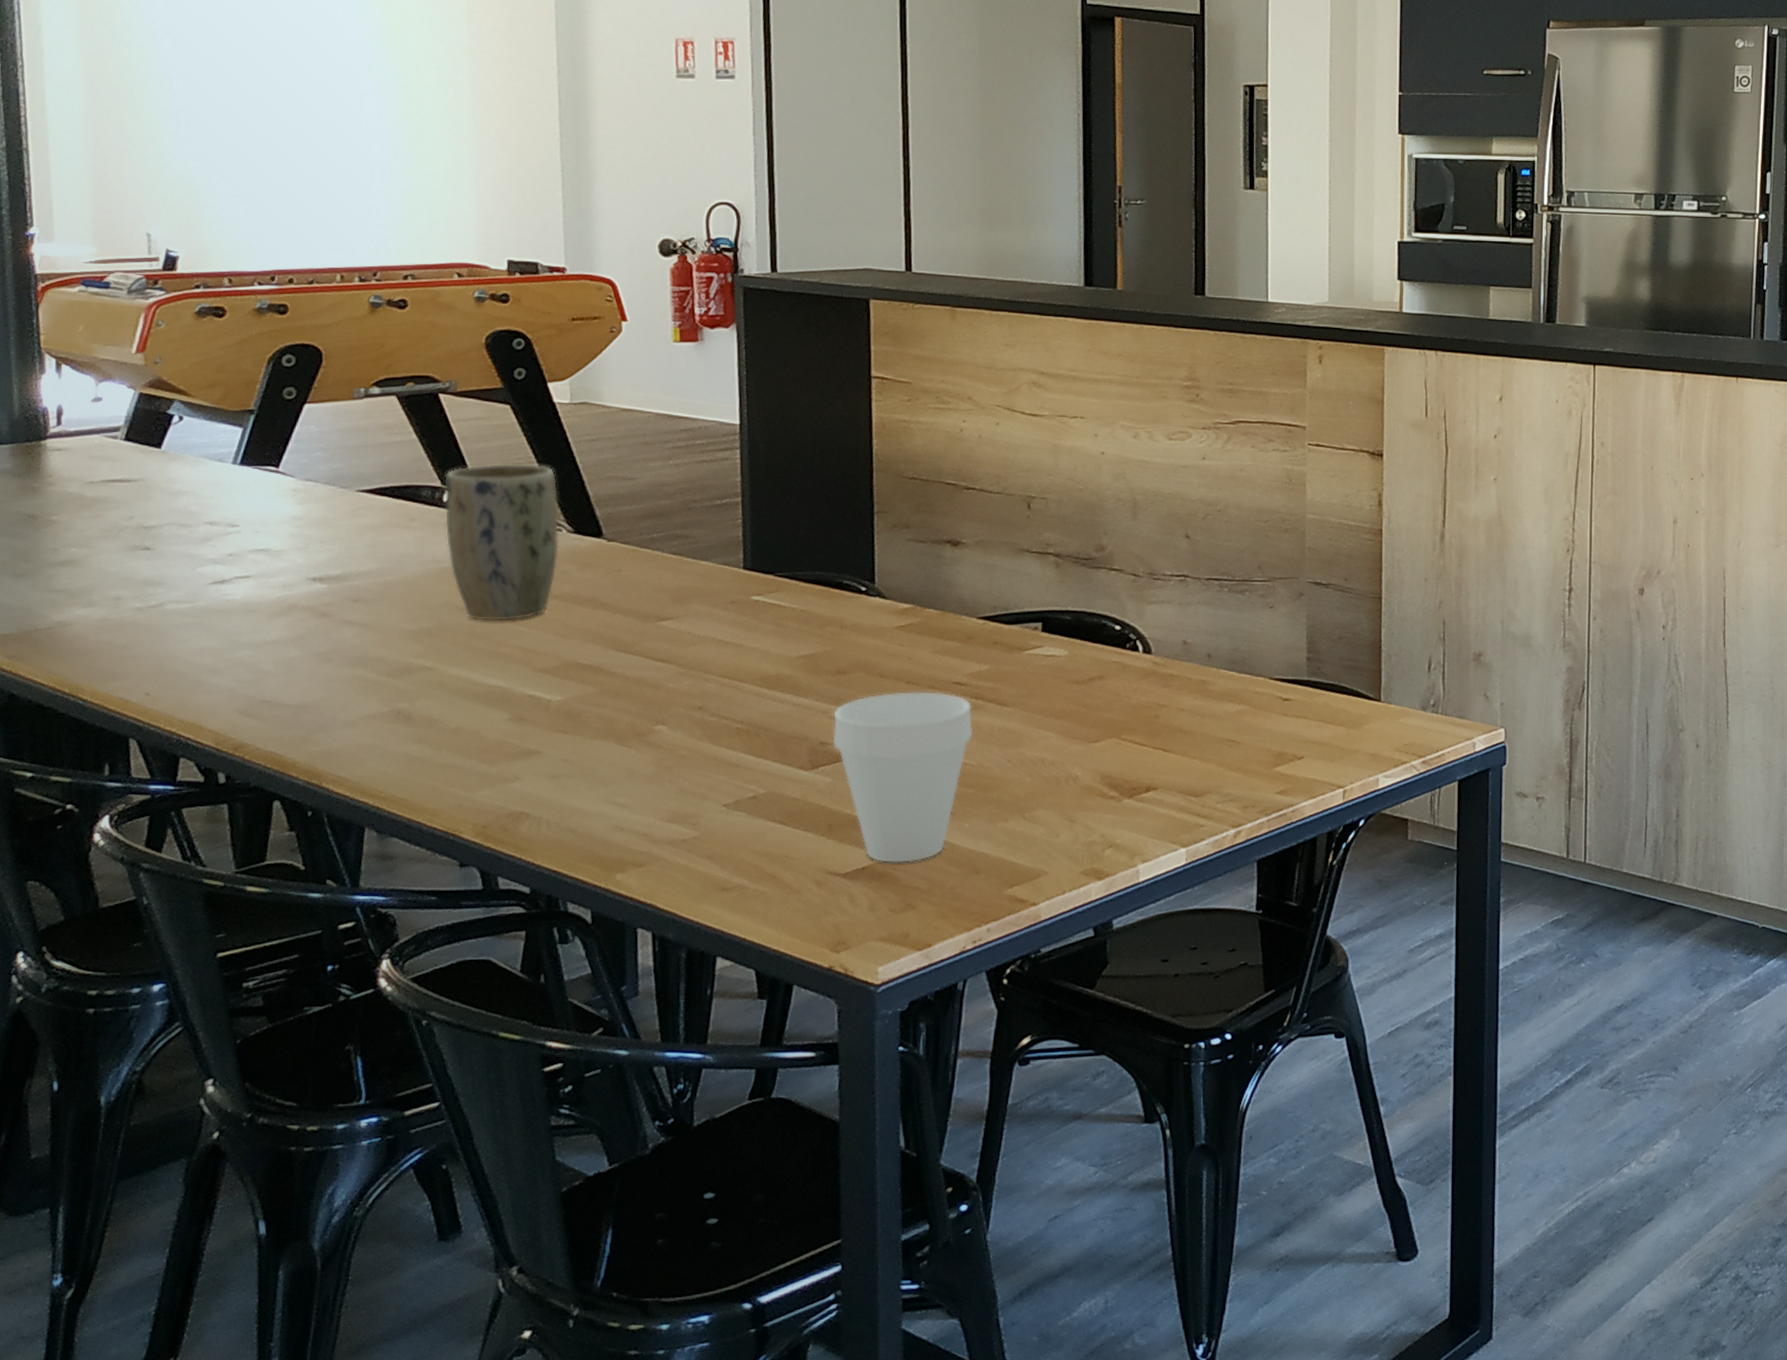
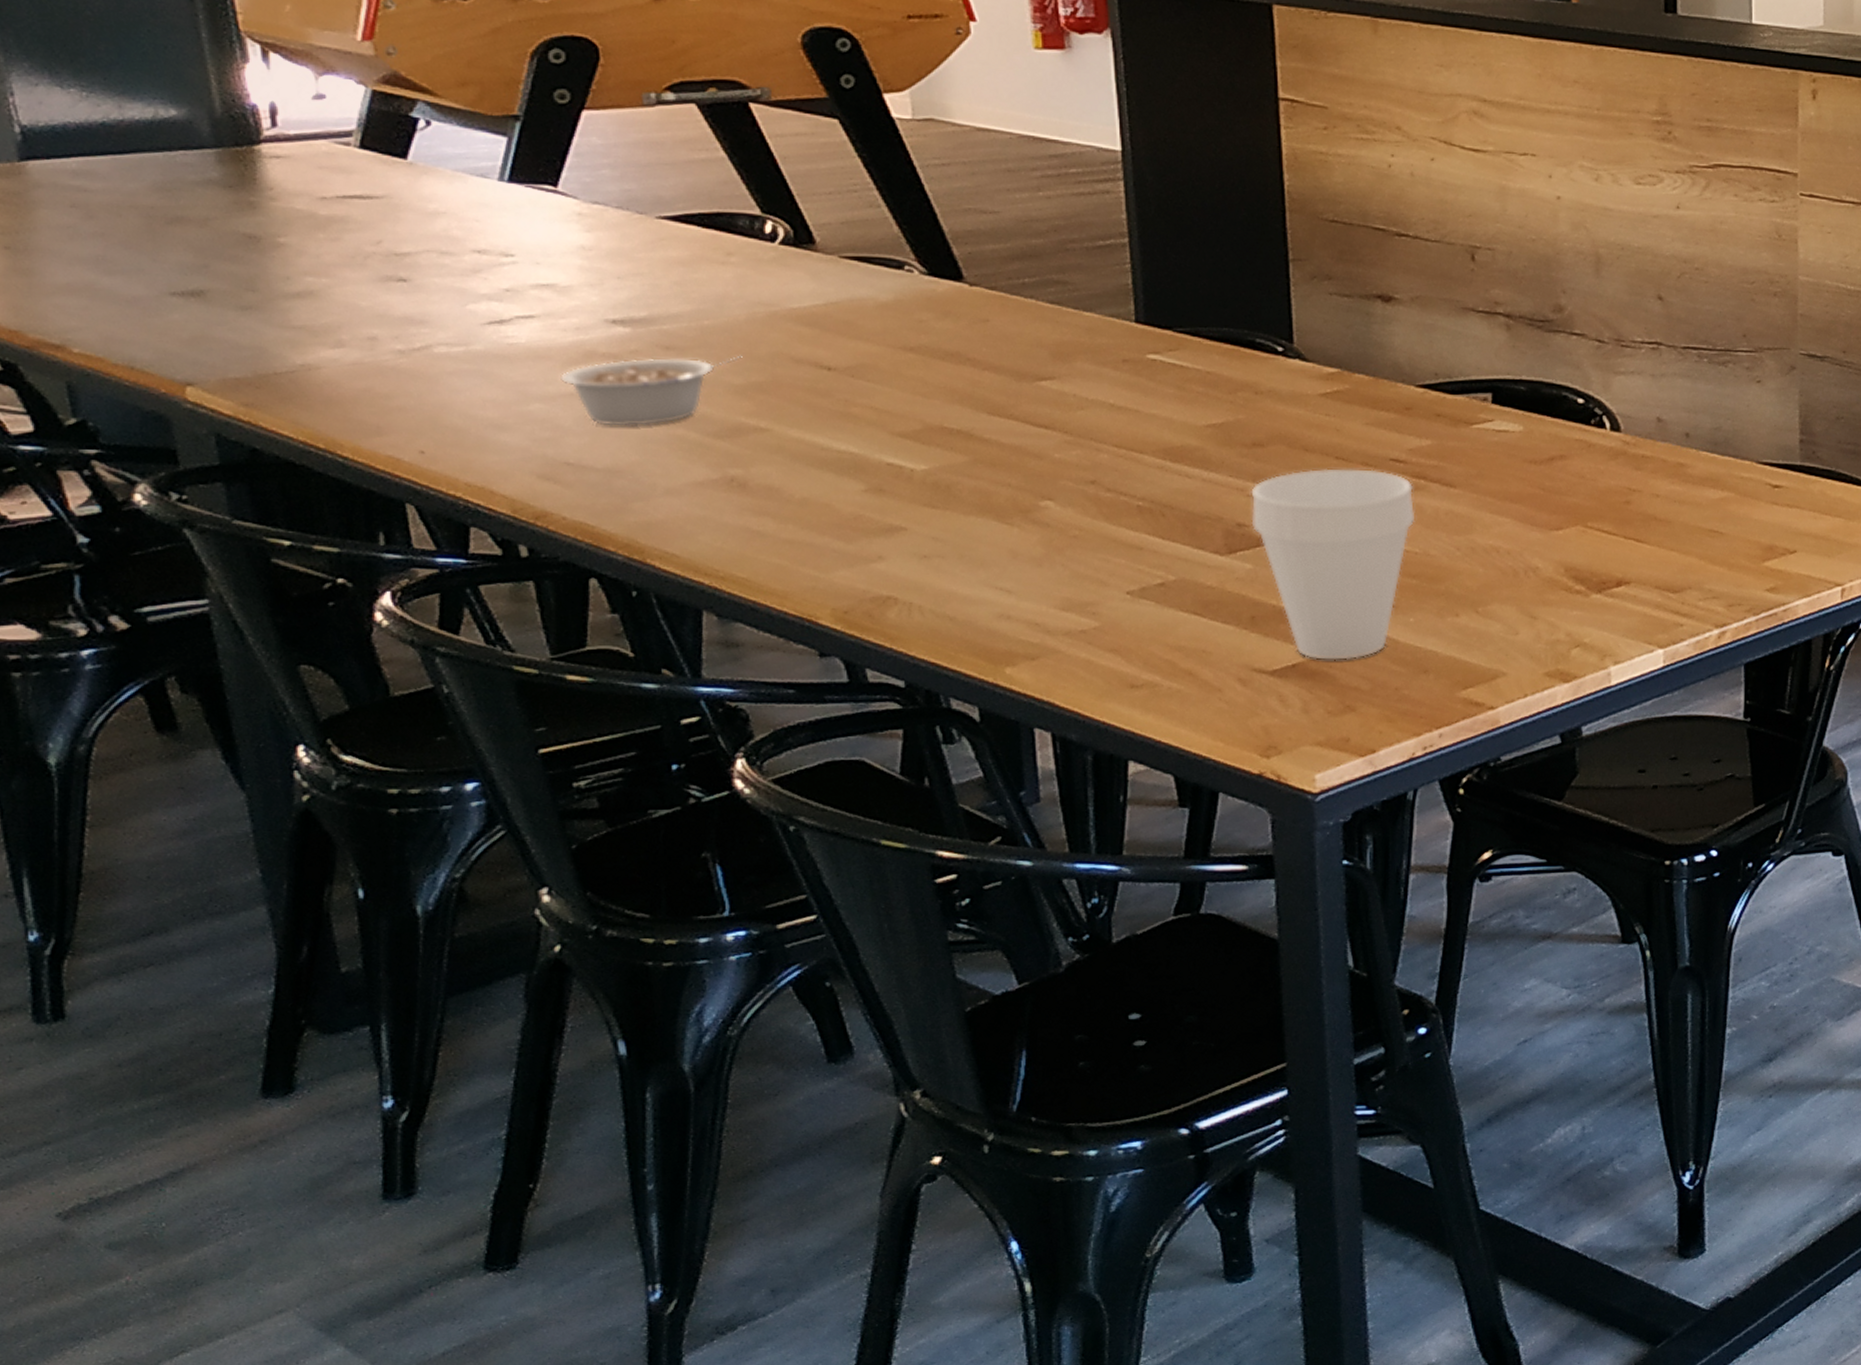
legume: none [266,605,416,668] -> present [560,355,742,427]
plant pot: present [444,464,559,621] -> none [764,190,911,376]

